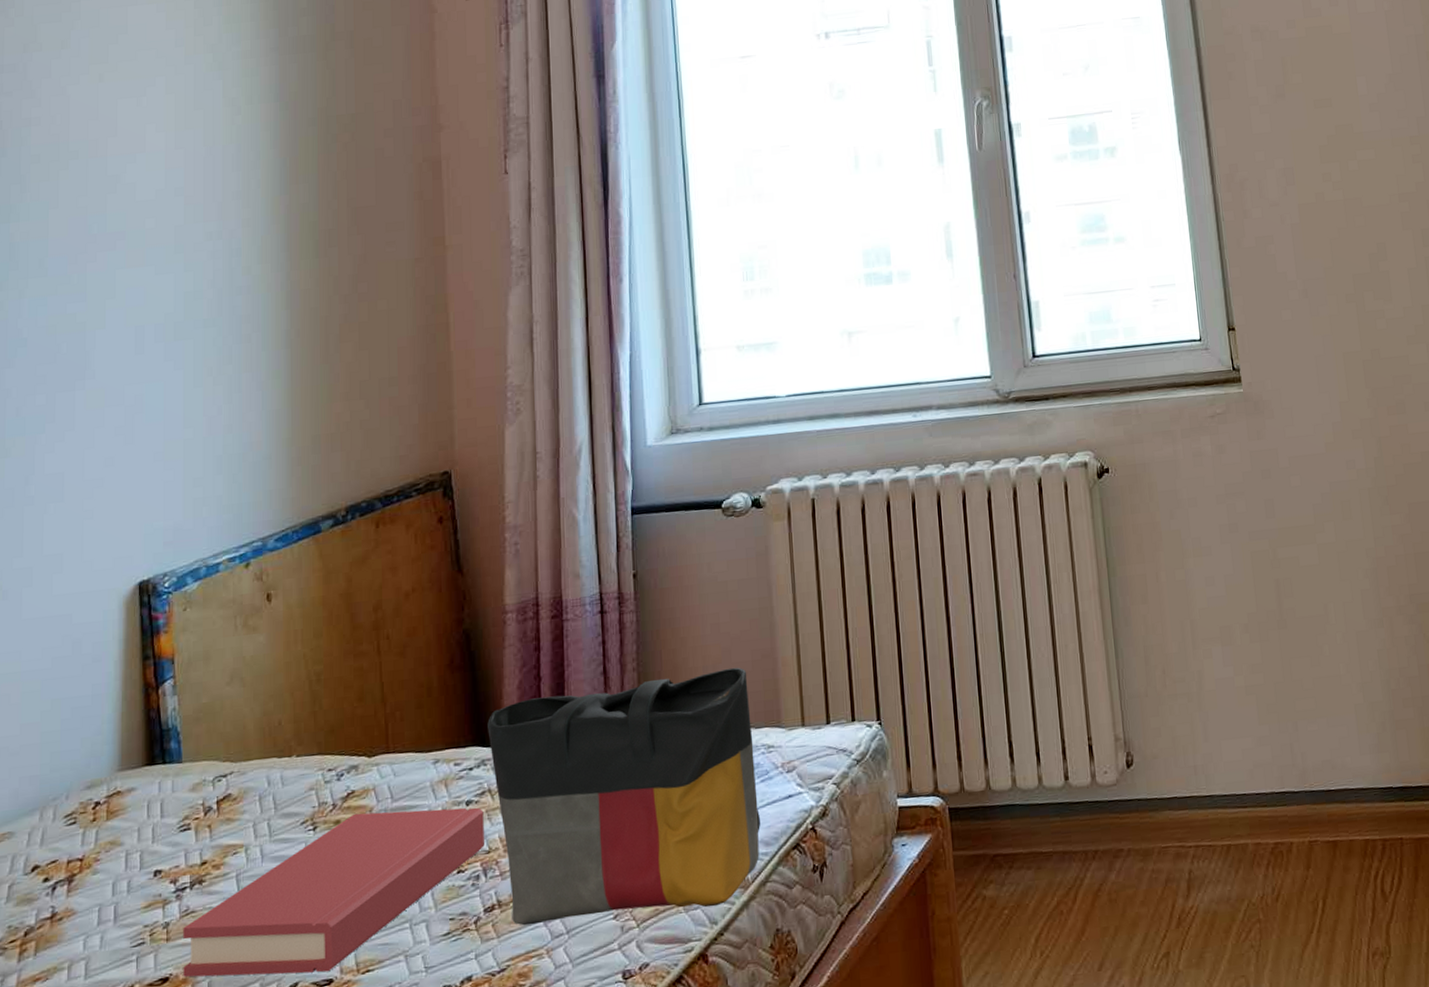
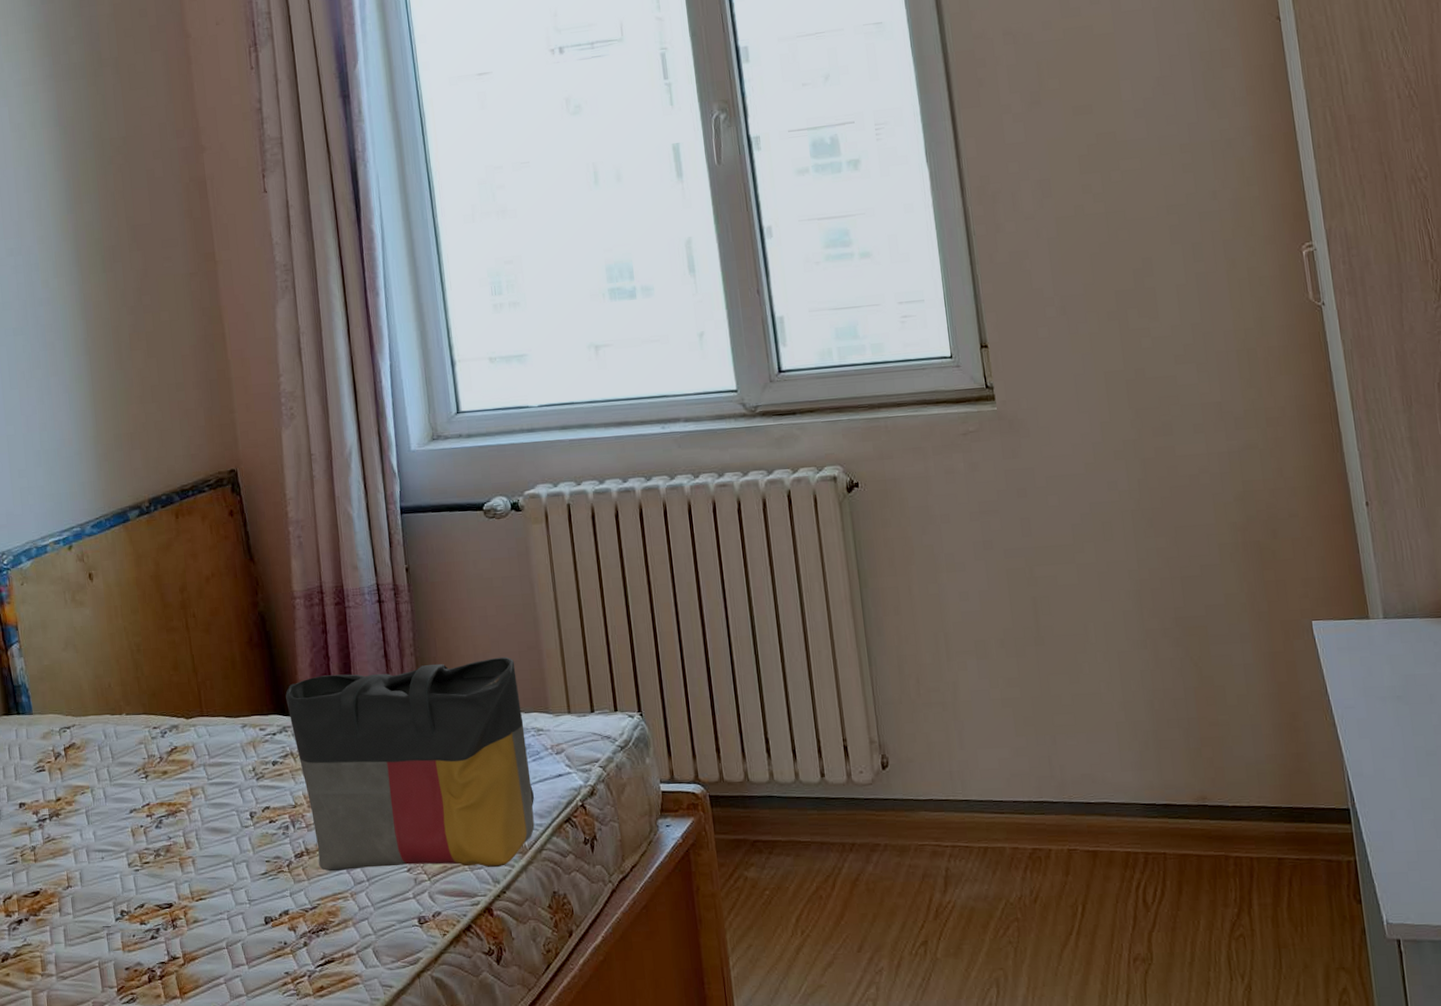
hardback book: present [183,807,484,977] -> none [47,766,291,897]

